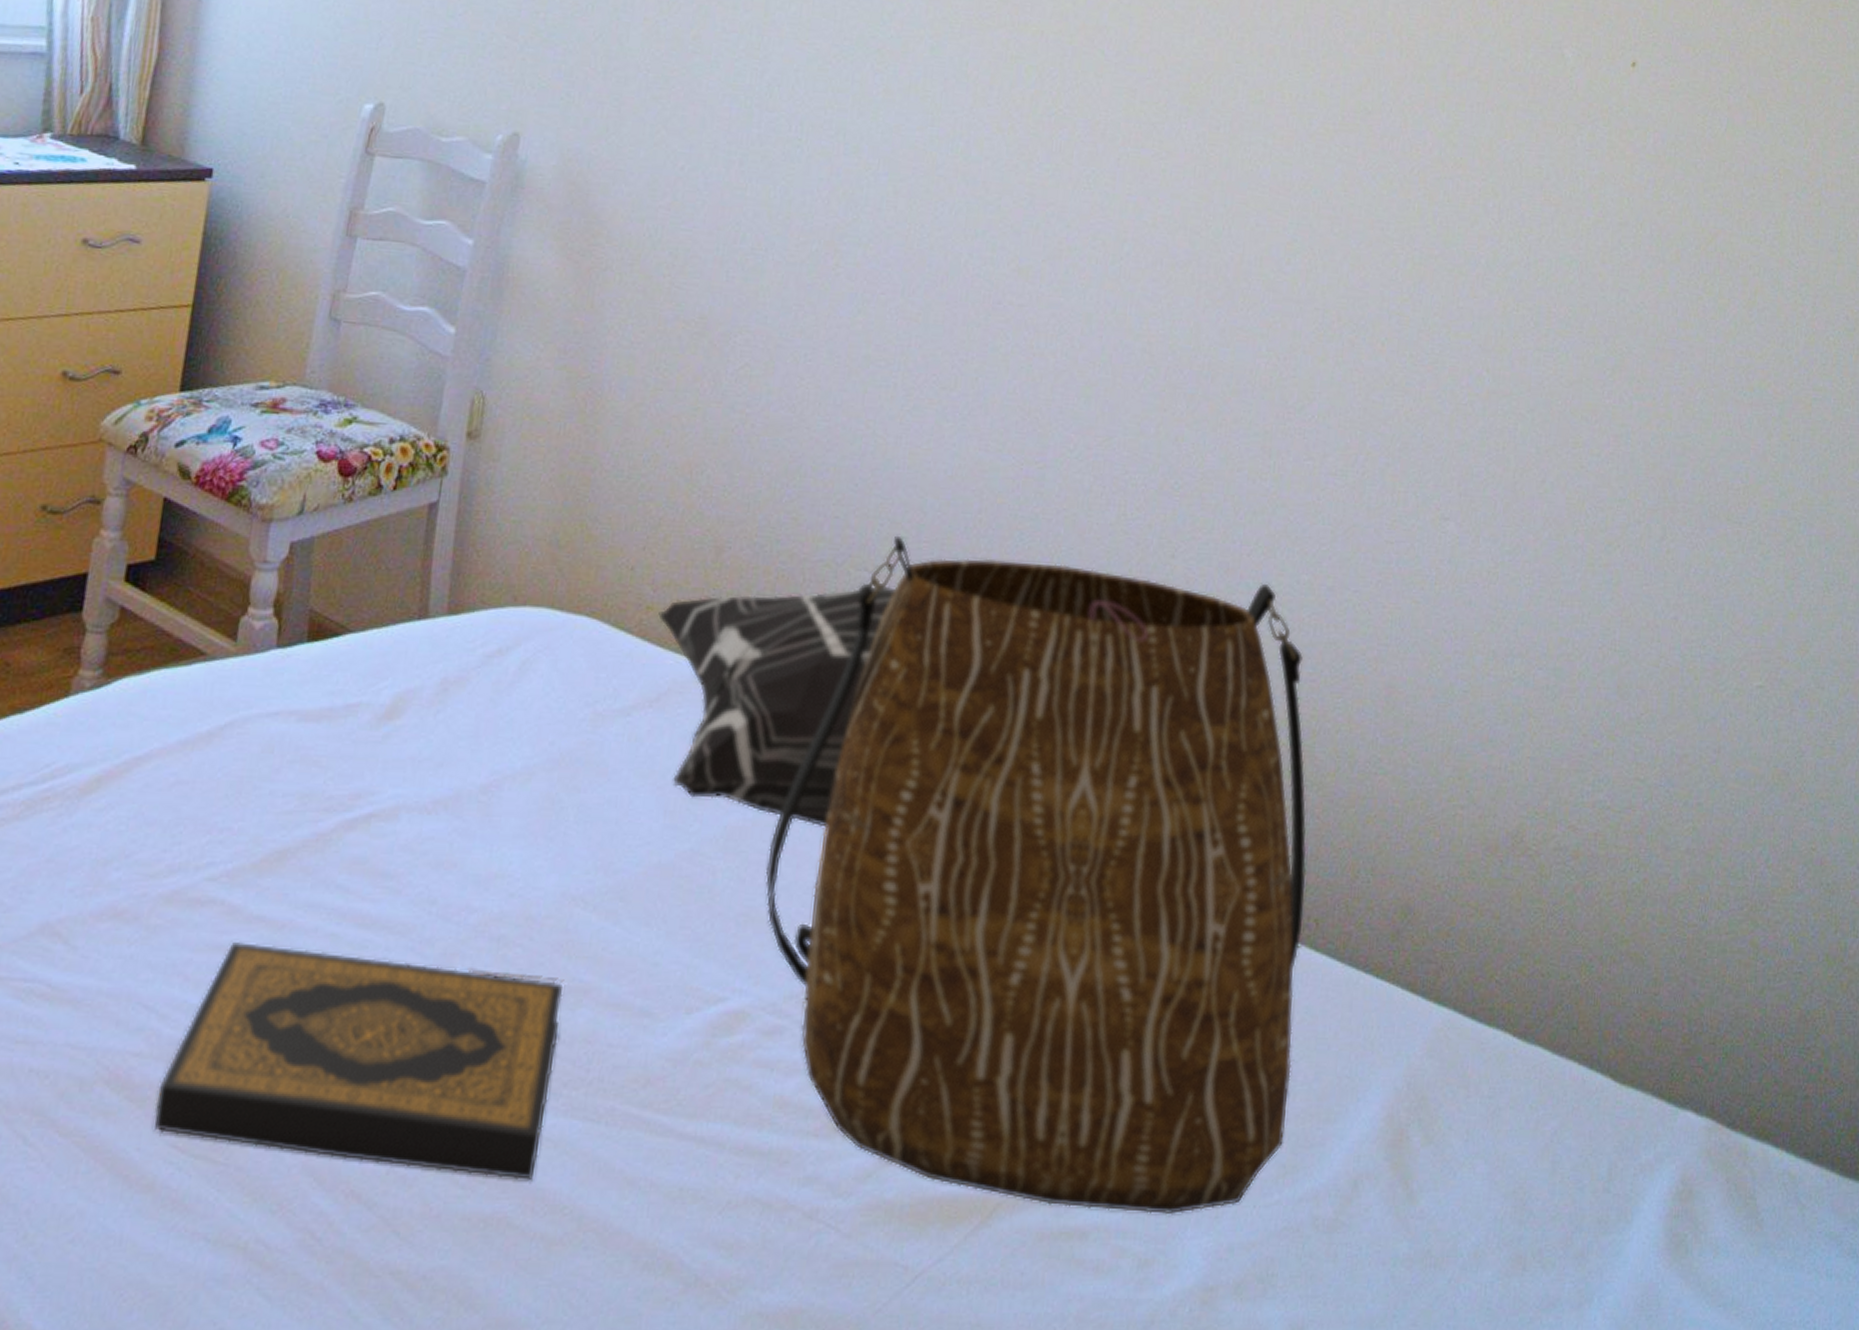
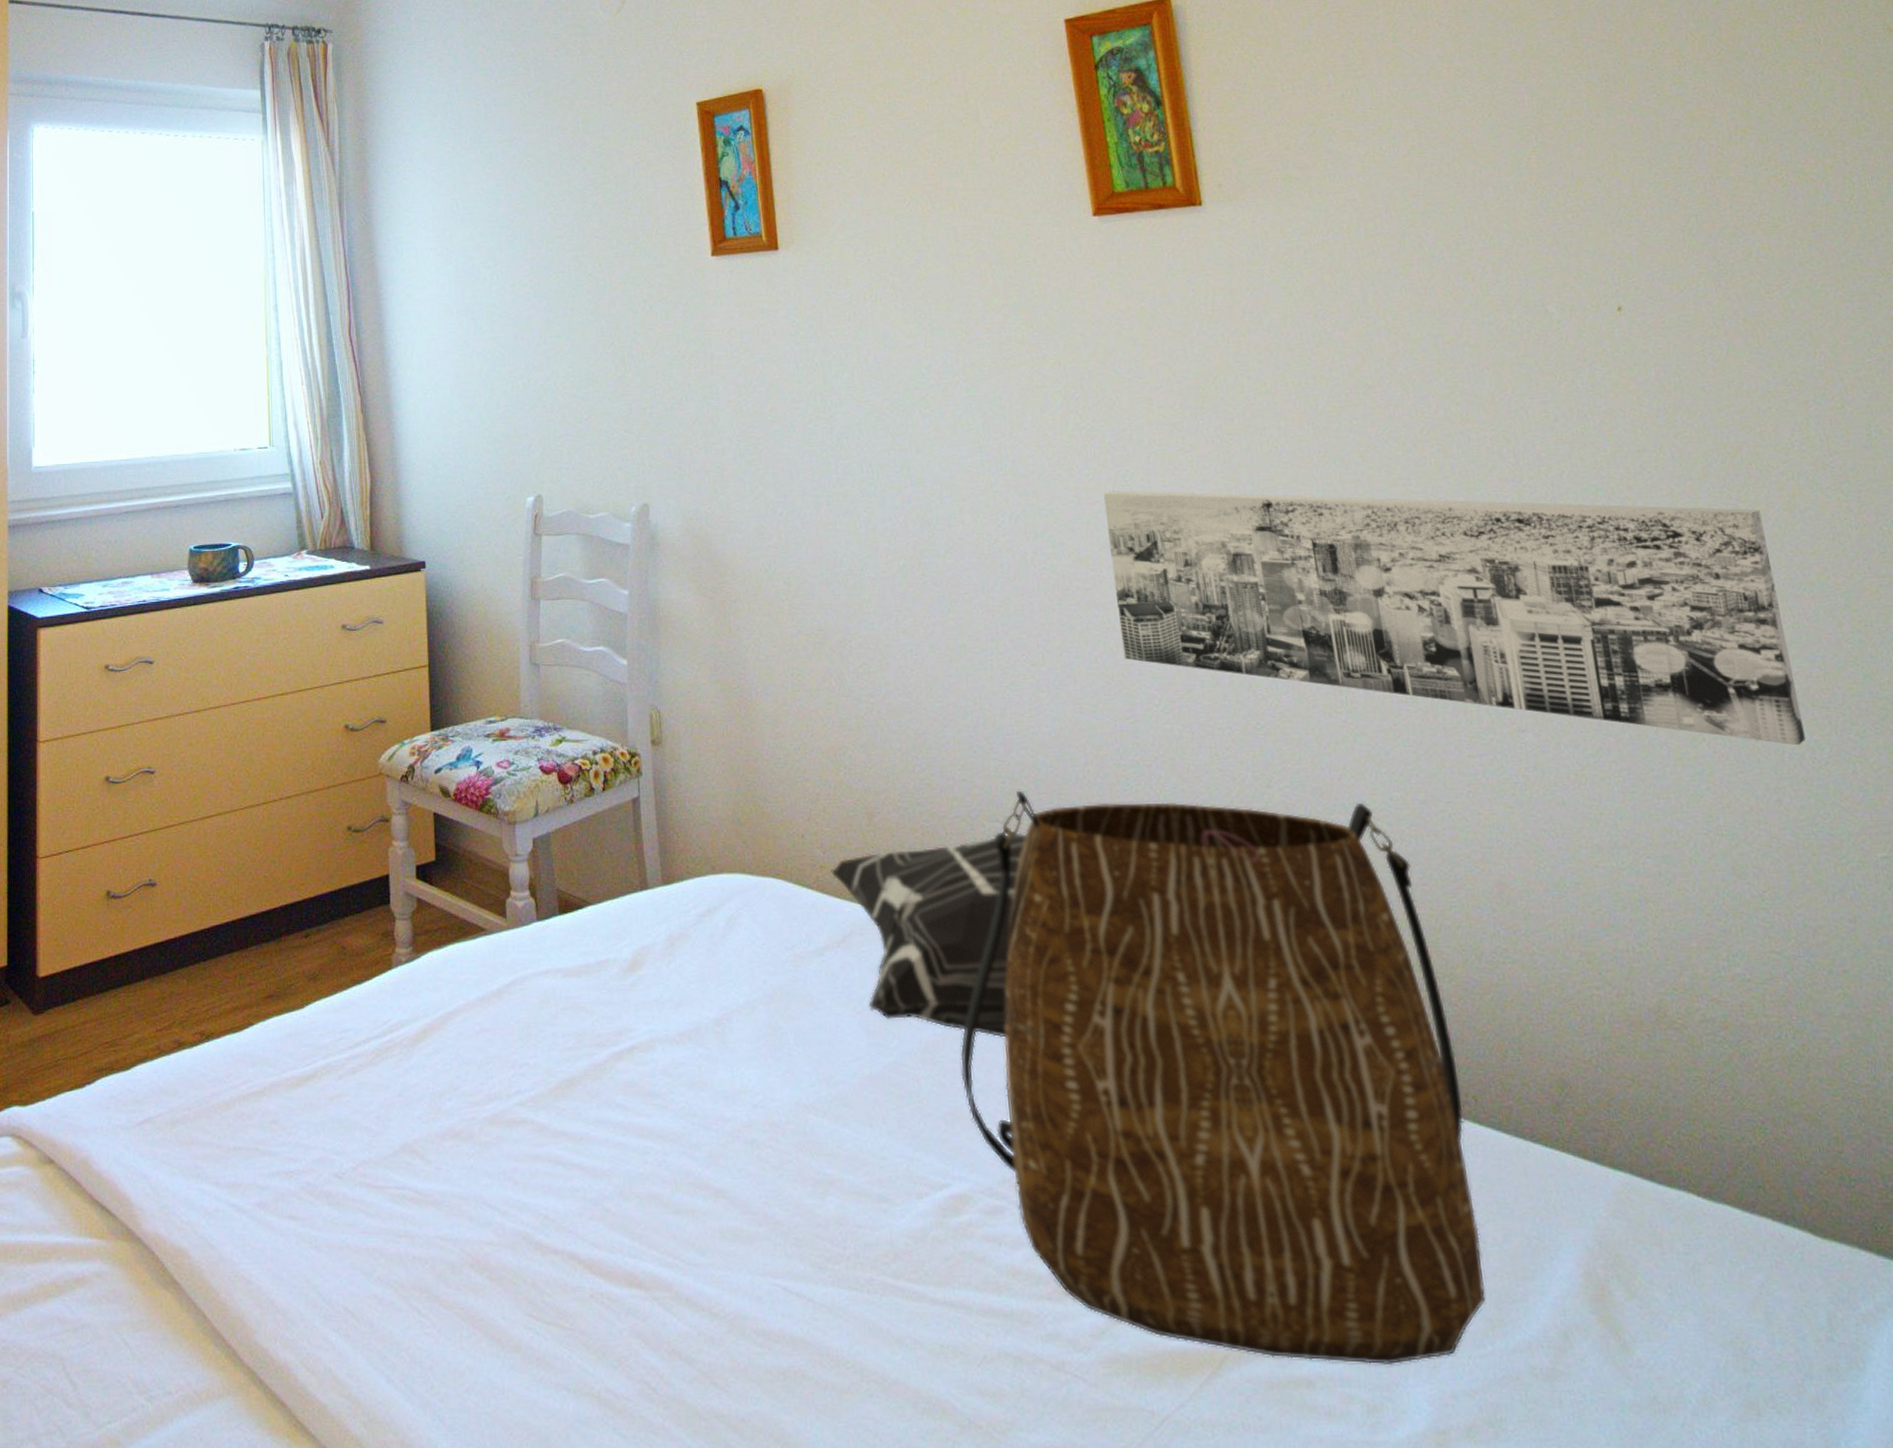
hardback book: present [154,942,563,1180] -> none [510,1153,817,1339]
wall art: none [1046,192,1722,561] -> present [1103,490,1806,746]

